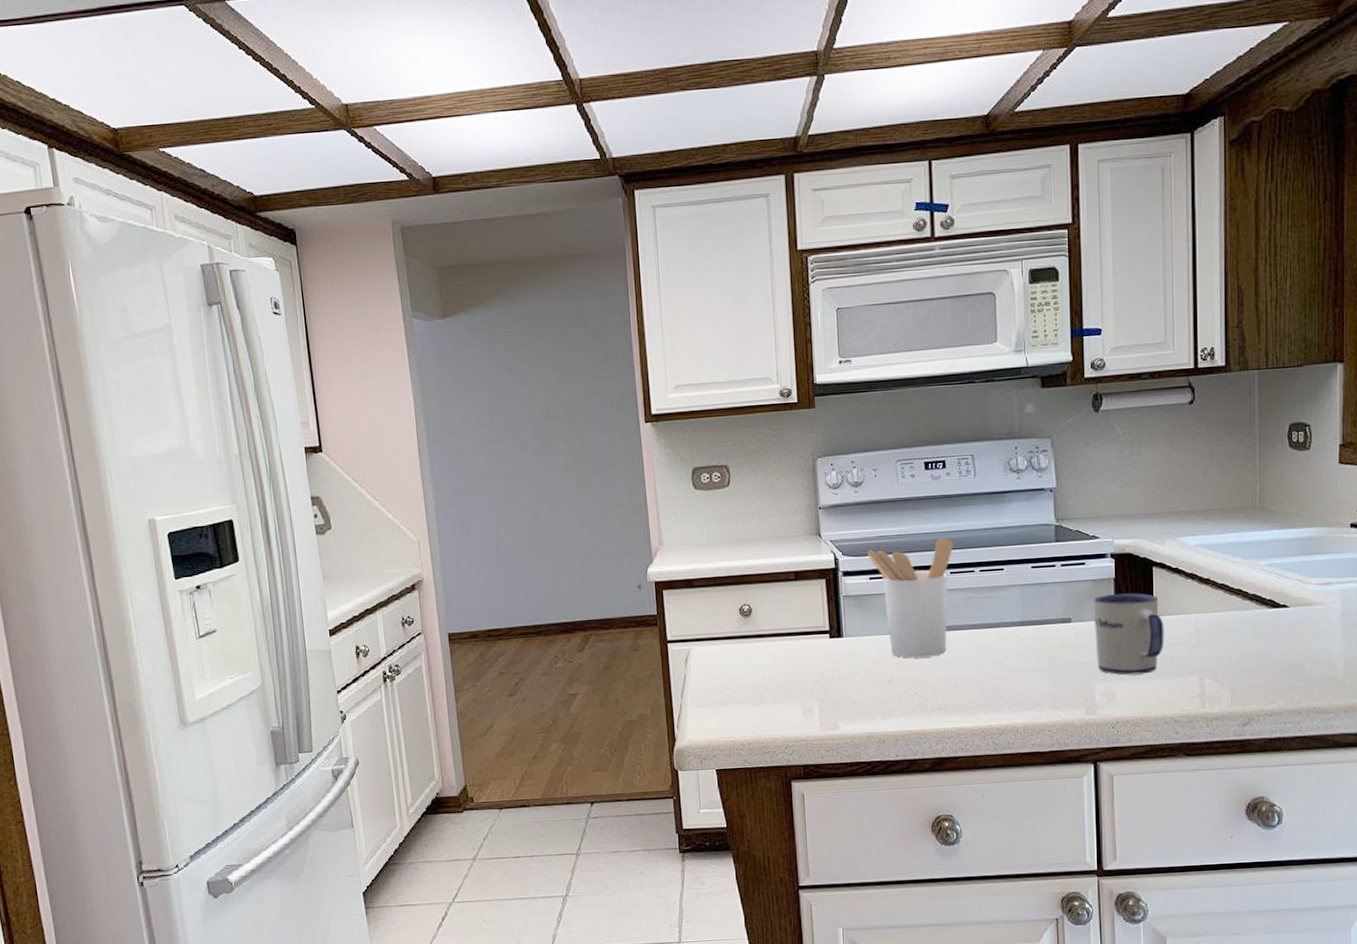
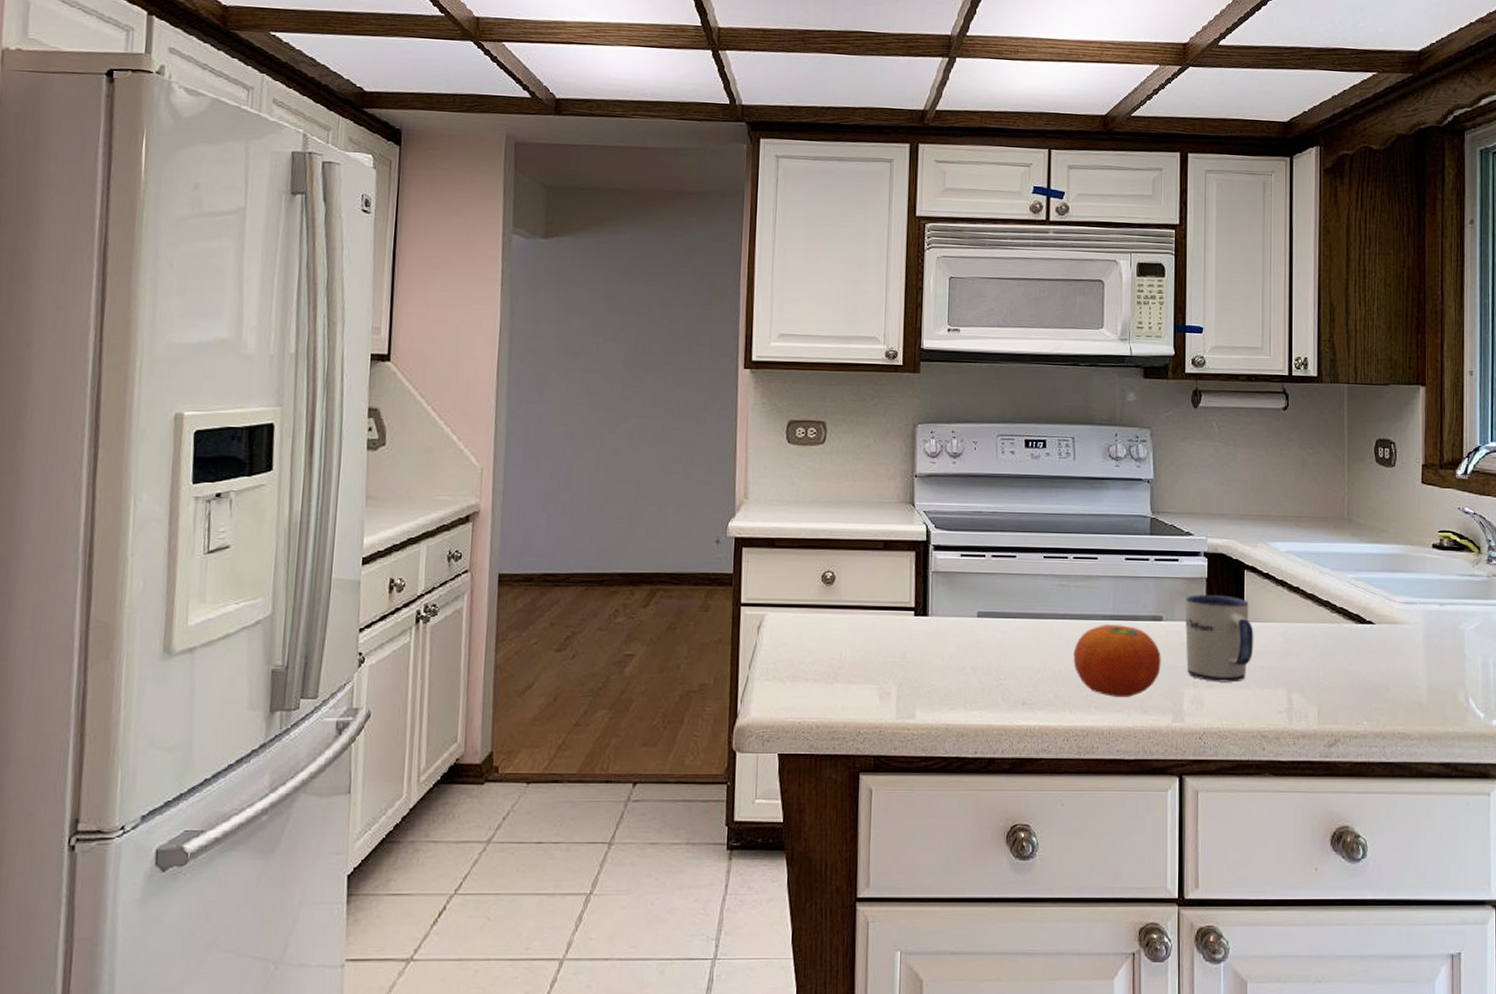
utensil holder: present [867,538,954,658] -> none [960,519,1049,646]
fruit: none [985,629,1072,697] -> present [1073,624,1161,697]

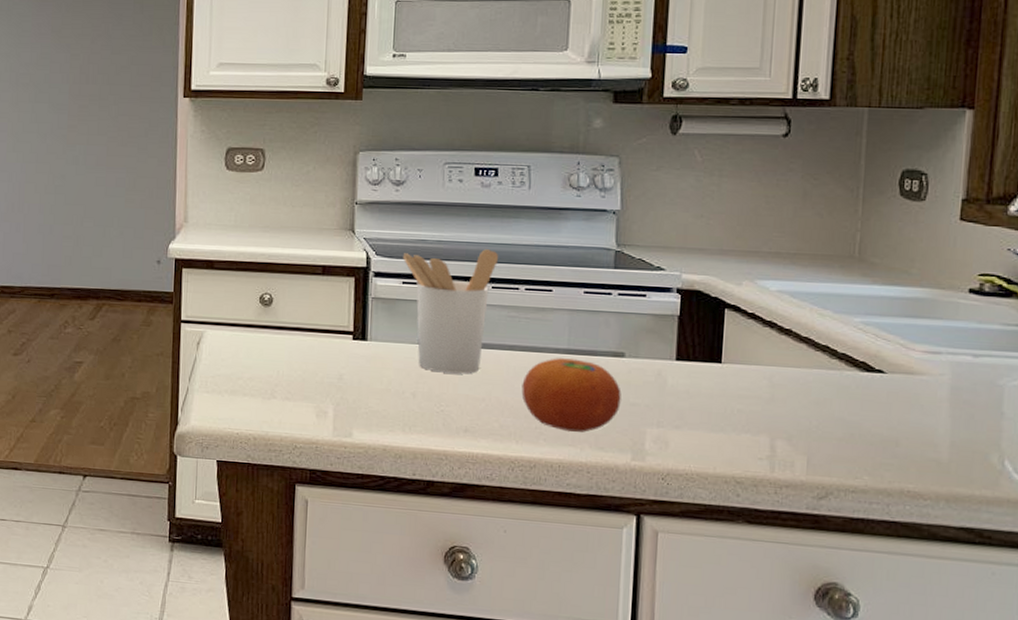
utensil holder: none [960,519,1049,646] -> present [402,249,499,374]
mug: present [1185,595,1254,683] -> none [650,332,733,425]

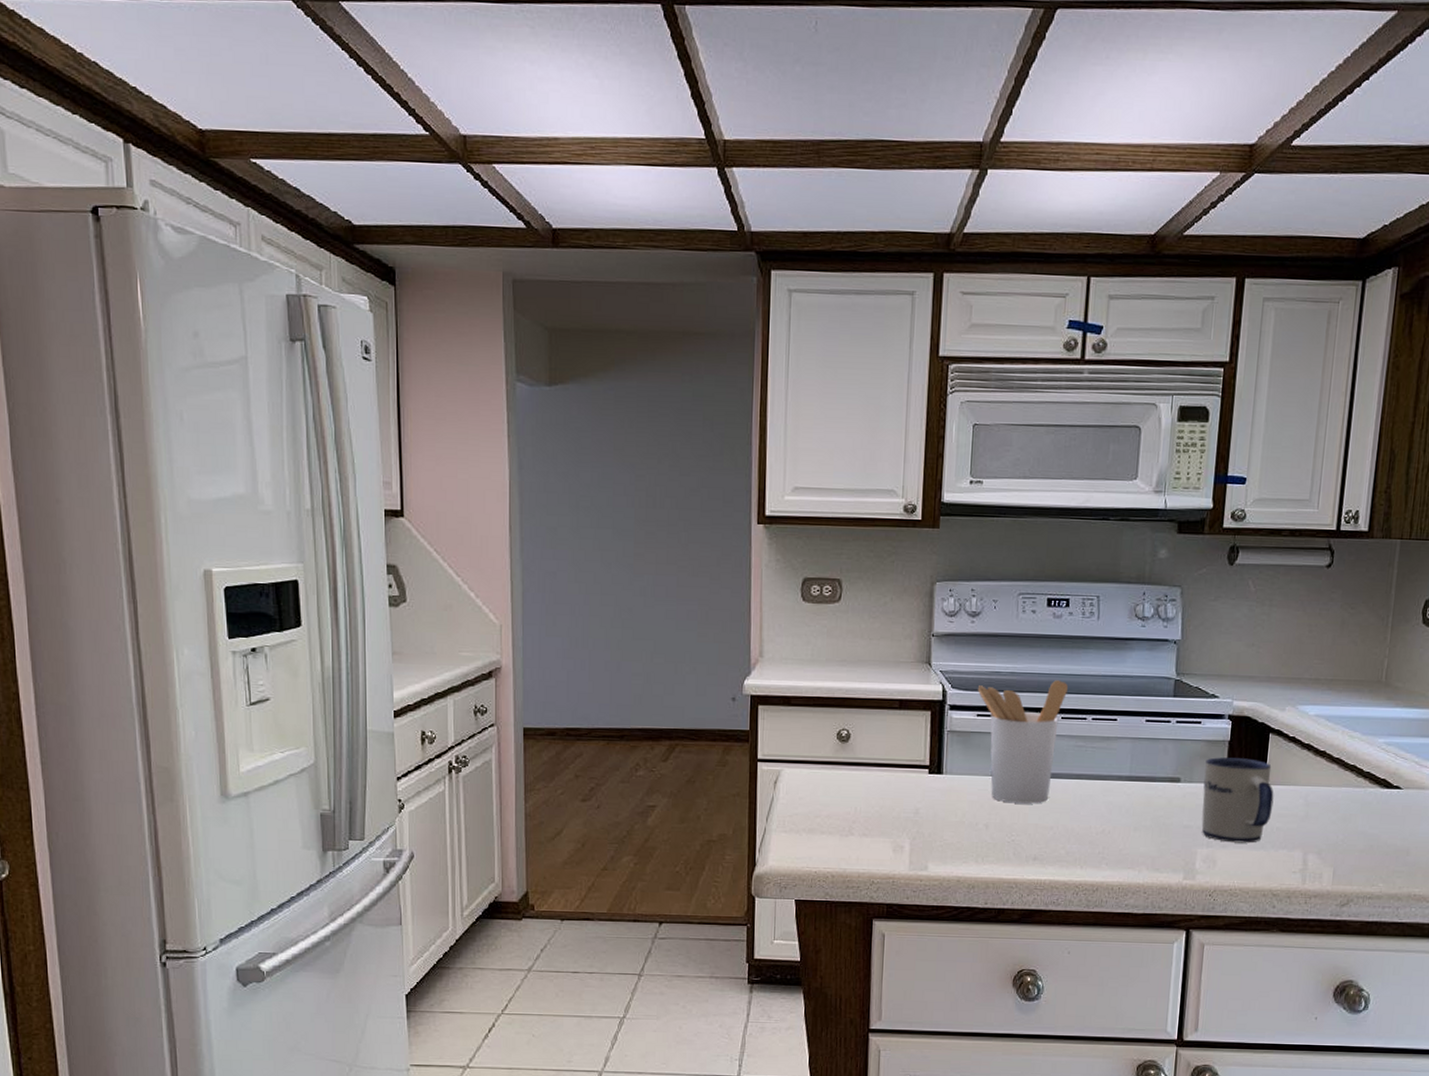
fruit: present [521,358,621,432] -> none [1086,785,1176,855]
mug: none [650,332,733,425] -> present [1201,757,1274,843]

